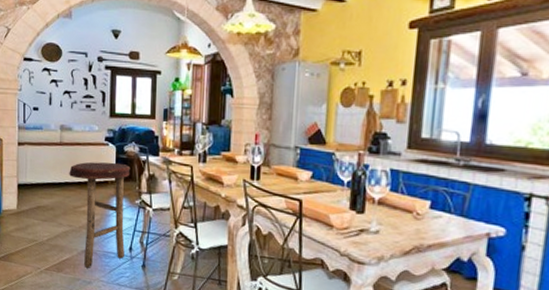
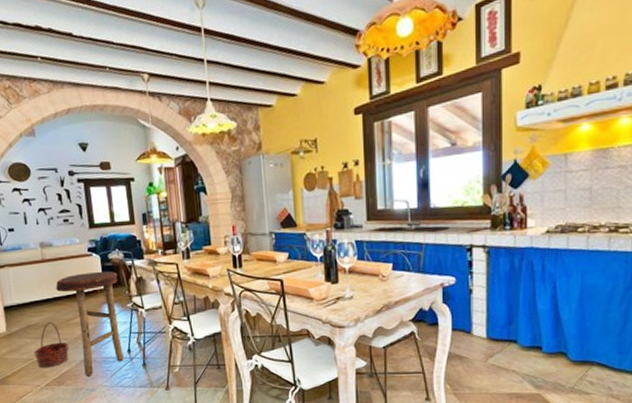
basket: none [39,206,73,252] -> present [33,322,69,368]

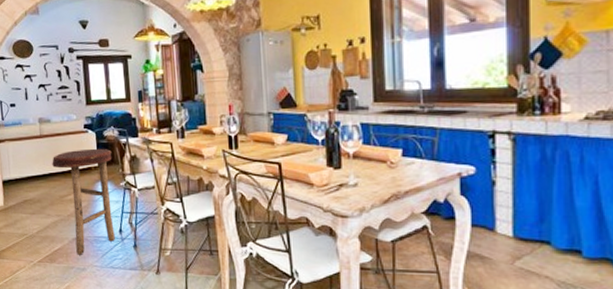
basket: present [33,322,69,368] -> none [28,198,62,244]

